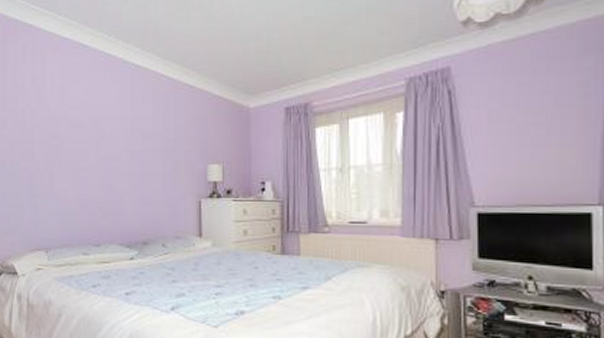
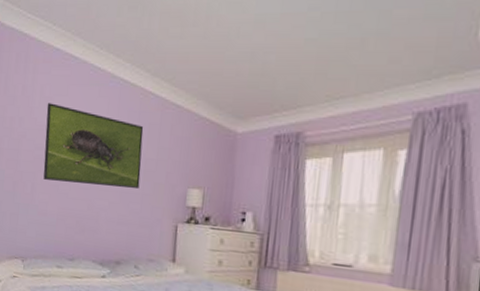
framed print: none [59,92,160,168] -> present [43,103,144,188]

